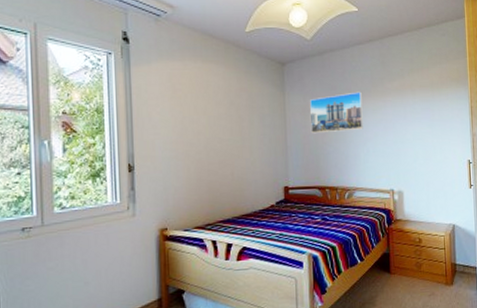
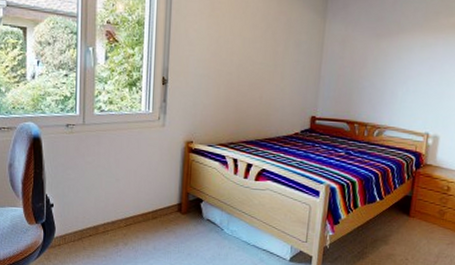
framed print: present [310,91,363,134] -> none [348,25,412,67]

